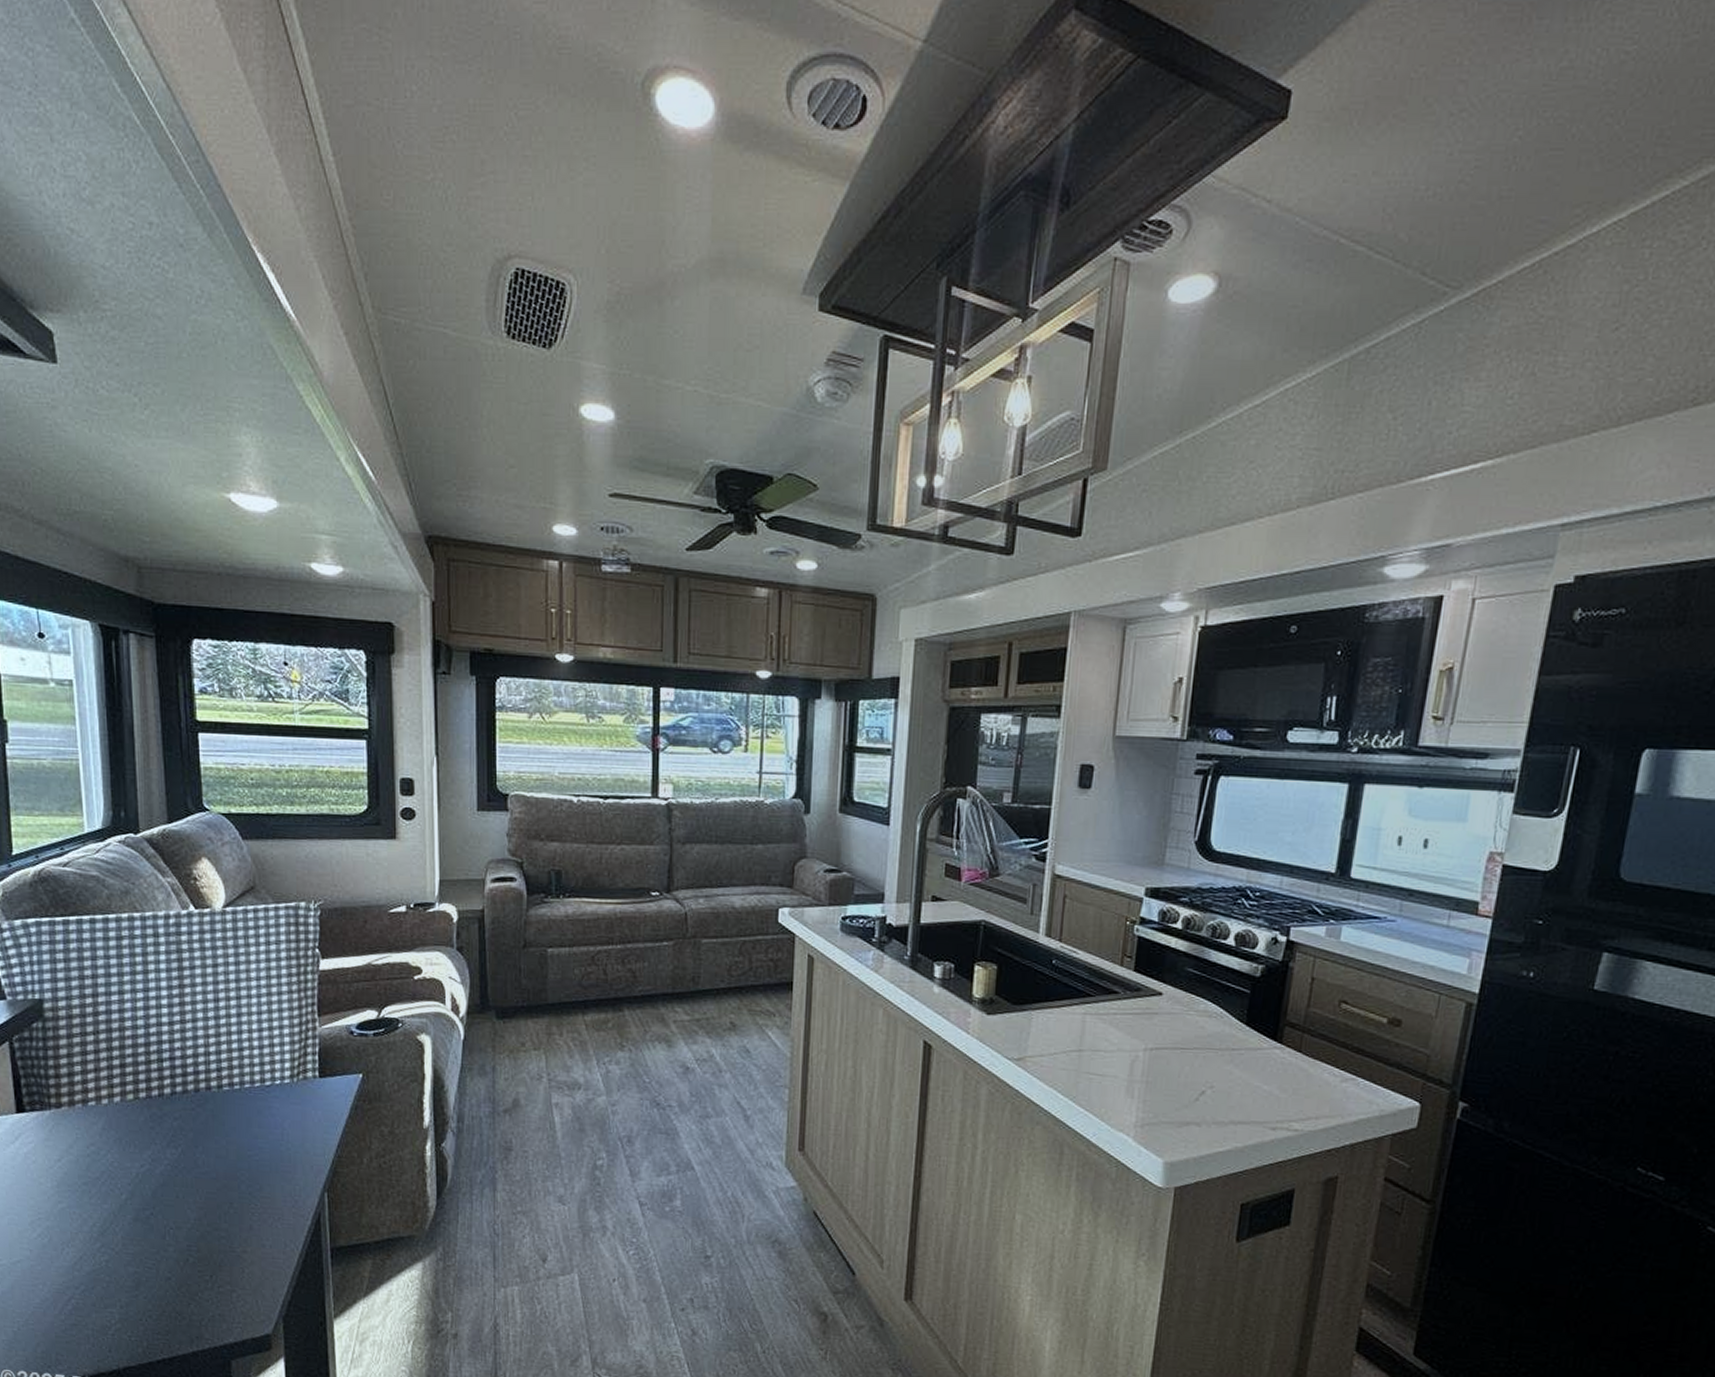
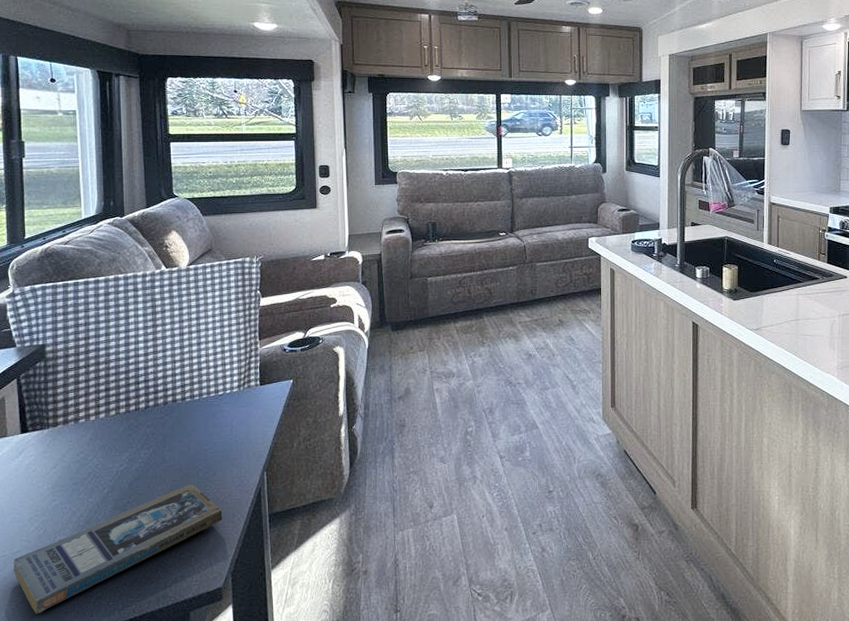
book: none [13,1198,272,1342] -> present [13,484,223,614]

